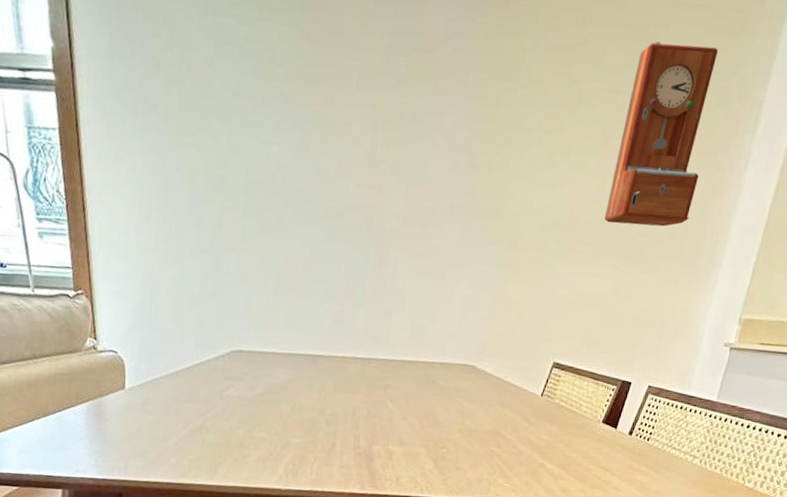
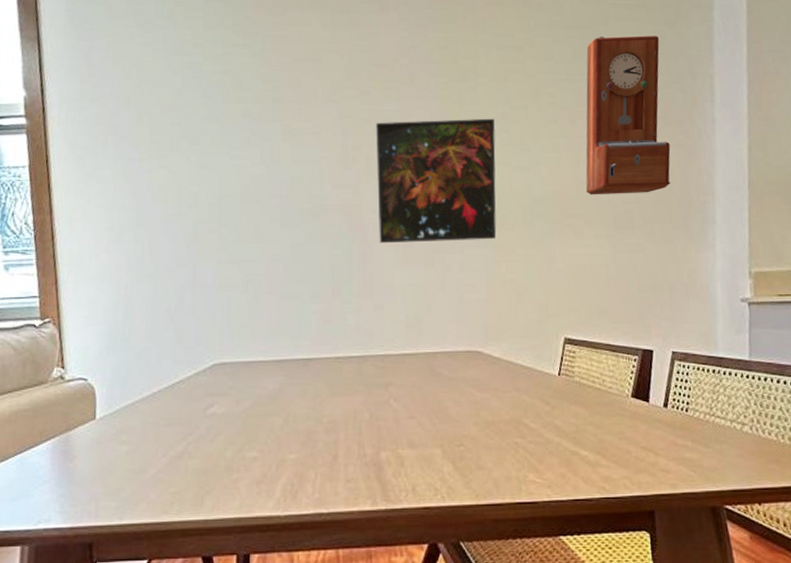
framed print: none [396,118,529,258] -> present [376,118,497,244]

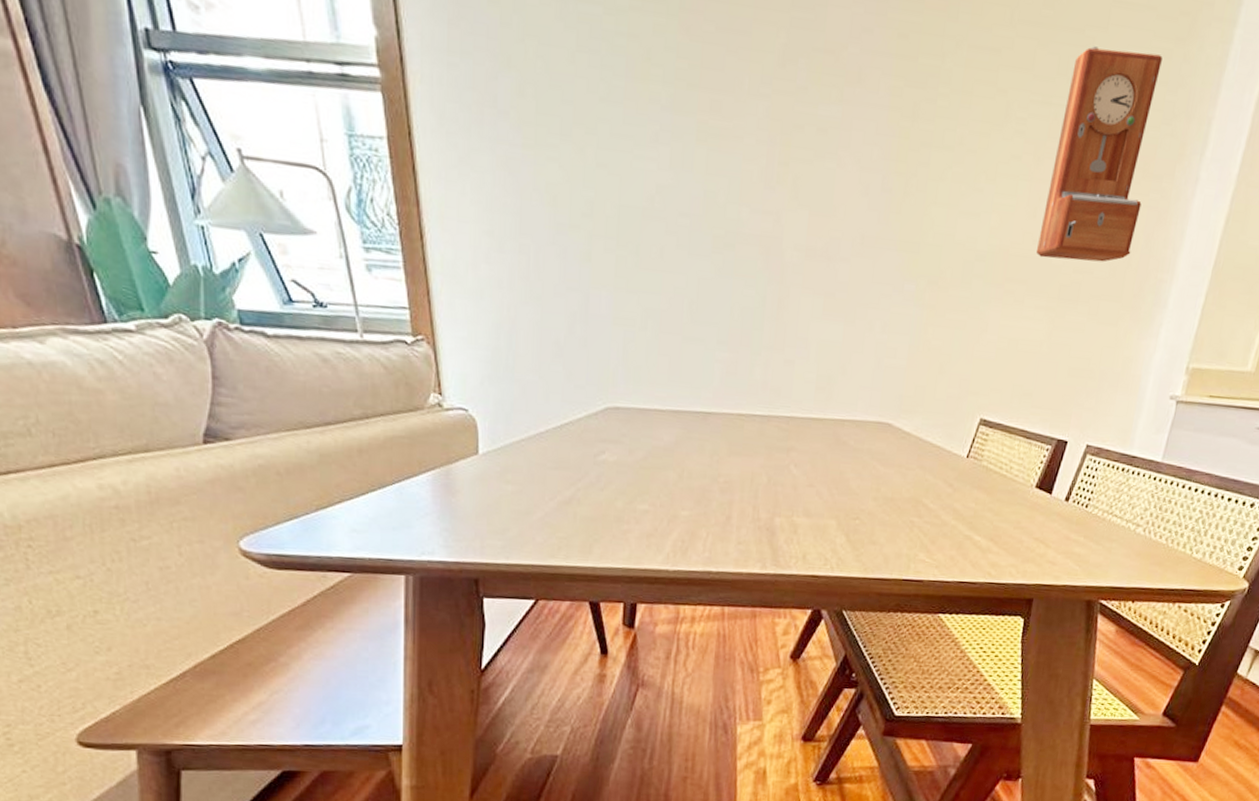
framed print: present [376,118,497,244] -> none [798,132,950,298]

